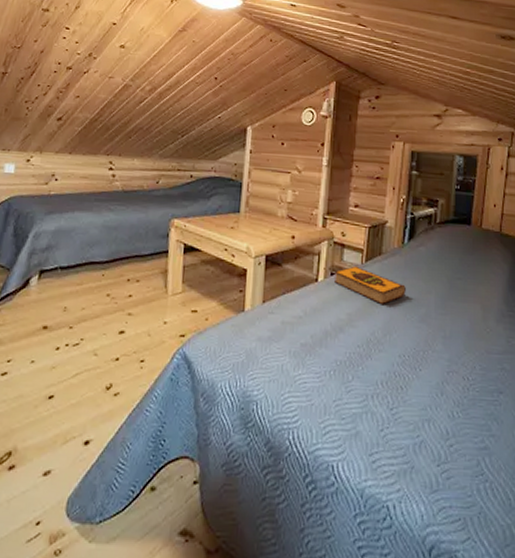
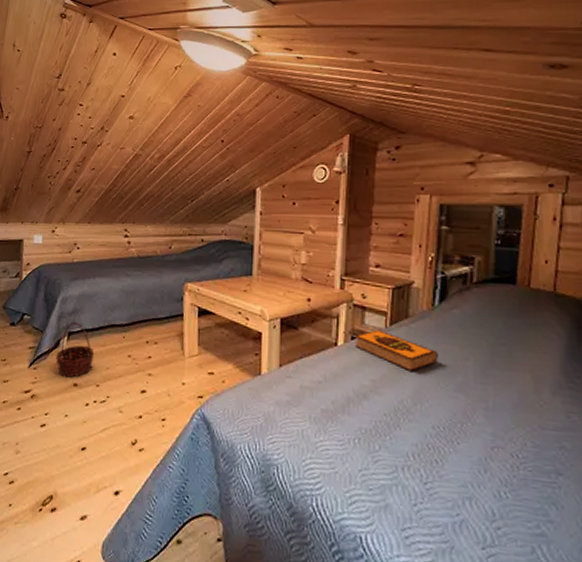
basket: none [23,258,70,320] -> present [55,321,95,378]

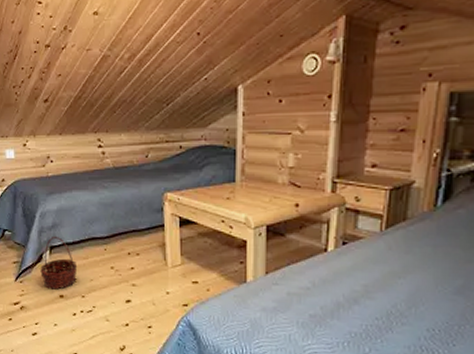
hardback book: present [354,329,438,372] -> none [346,233,438,276]

